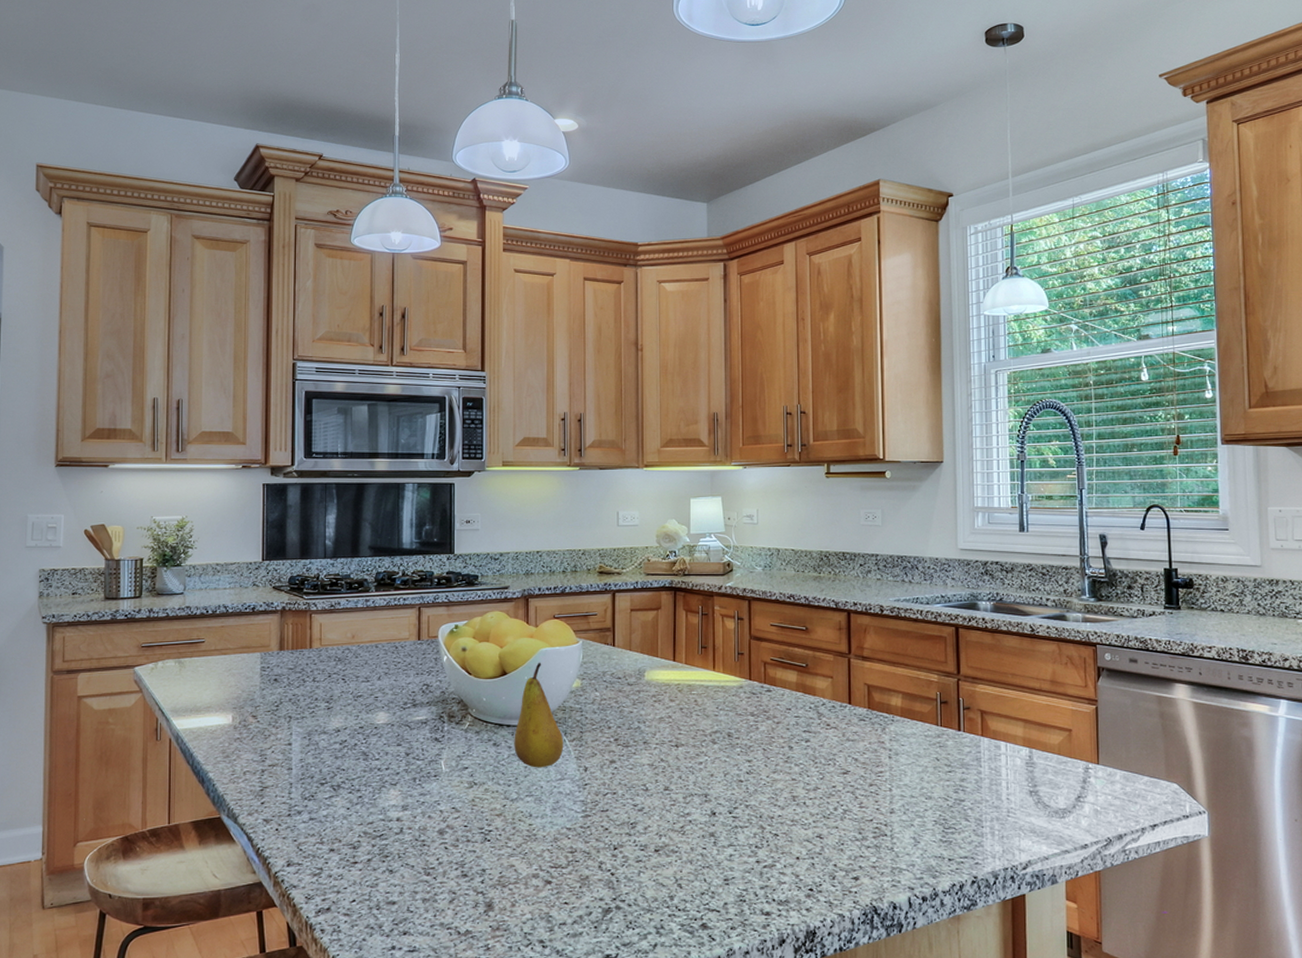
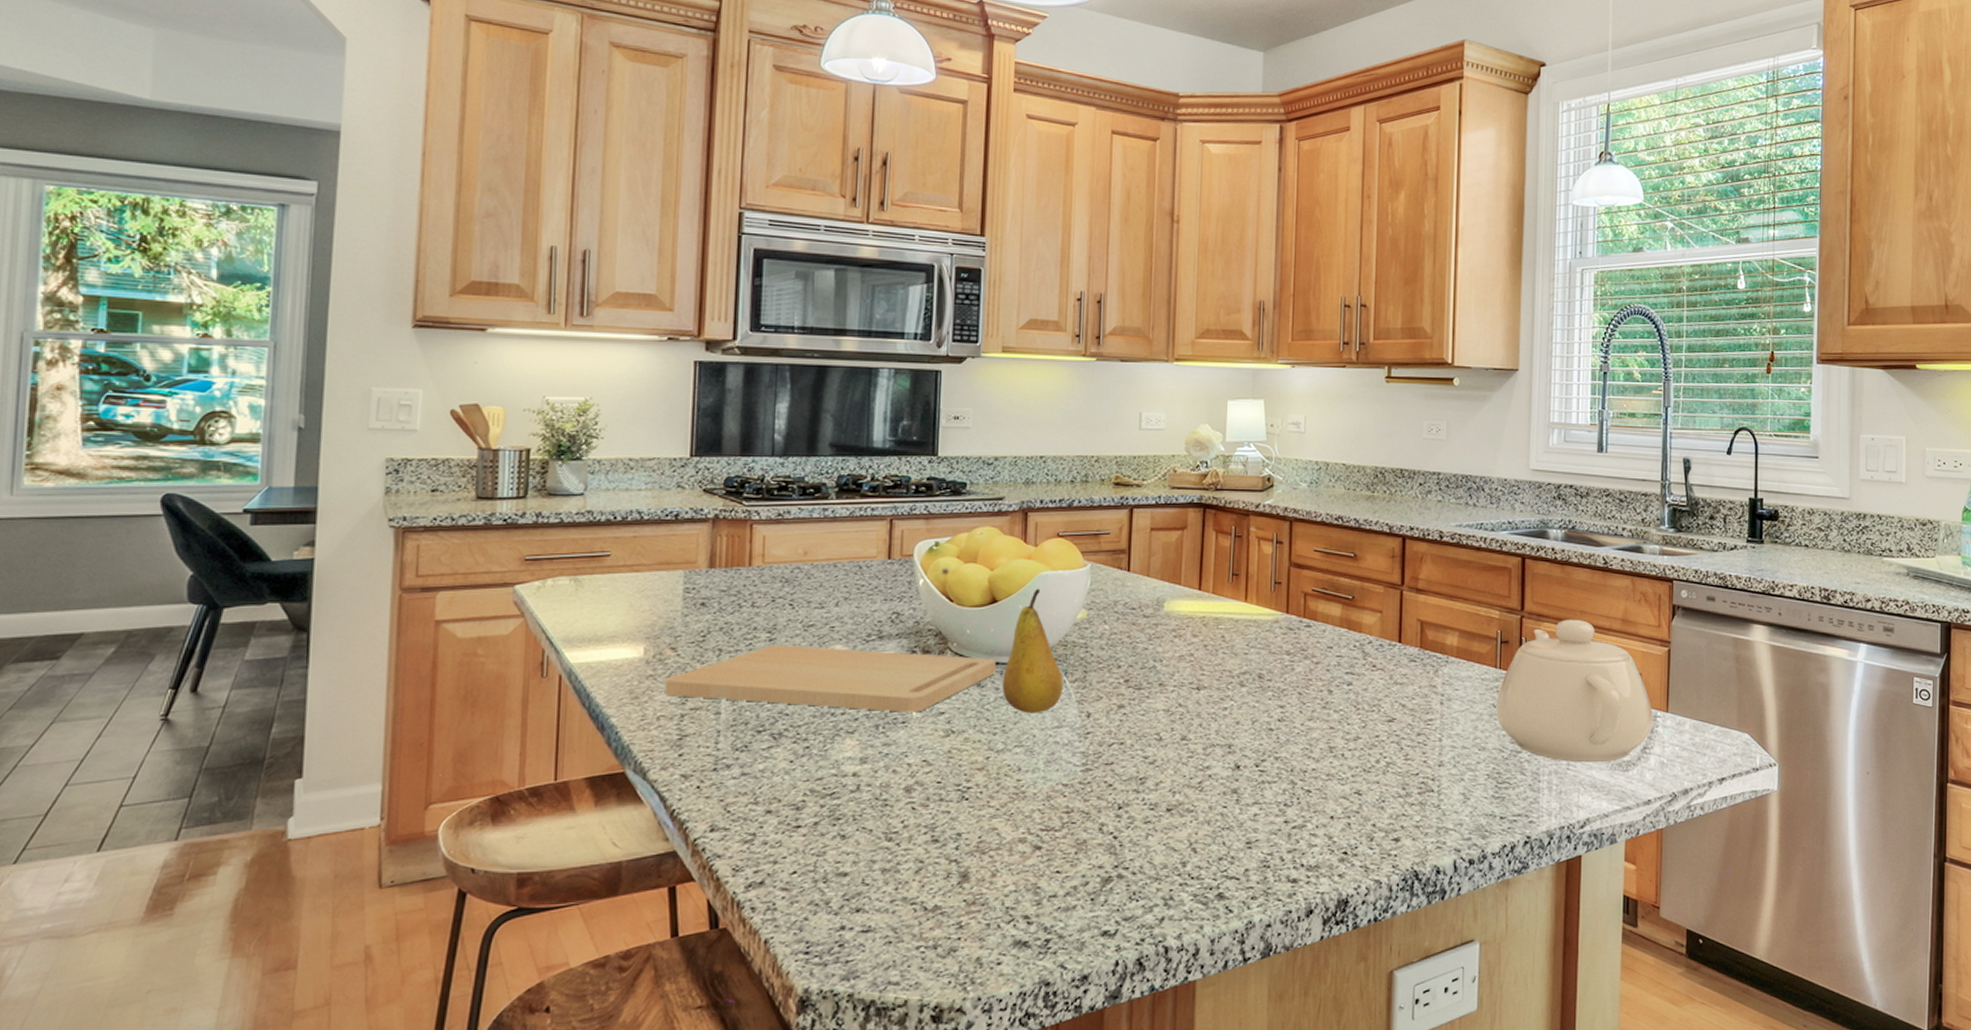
cutting board: none [249,713,508,768] -> present [665,645,996,713]
teapot: none [939,681,1086,810] -> present [1496,619,1654,763]

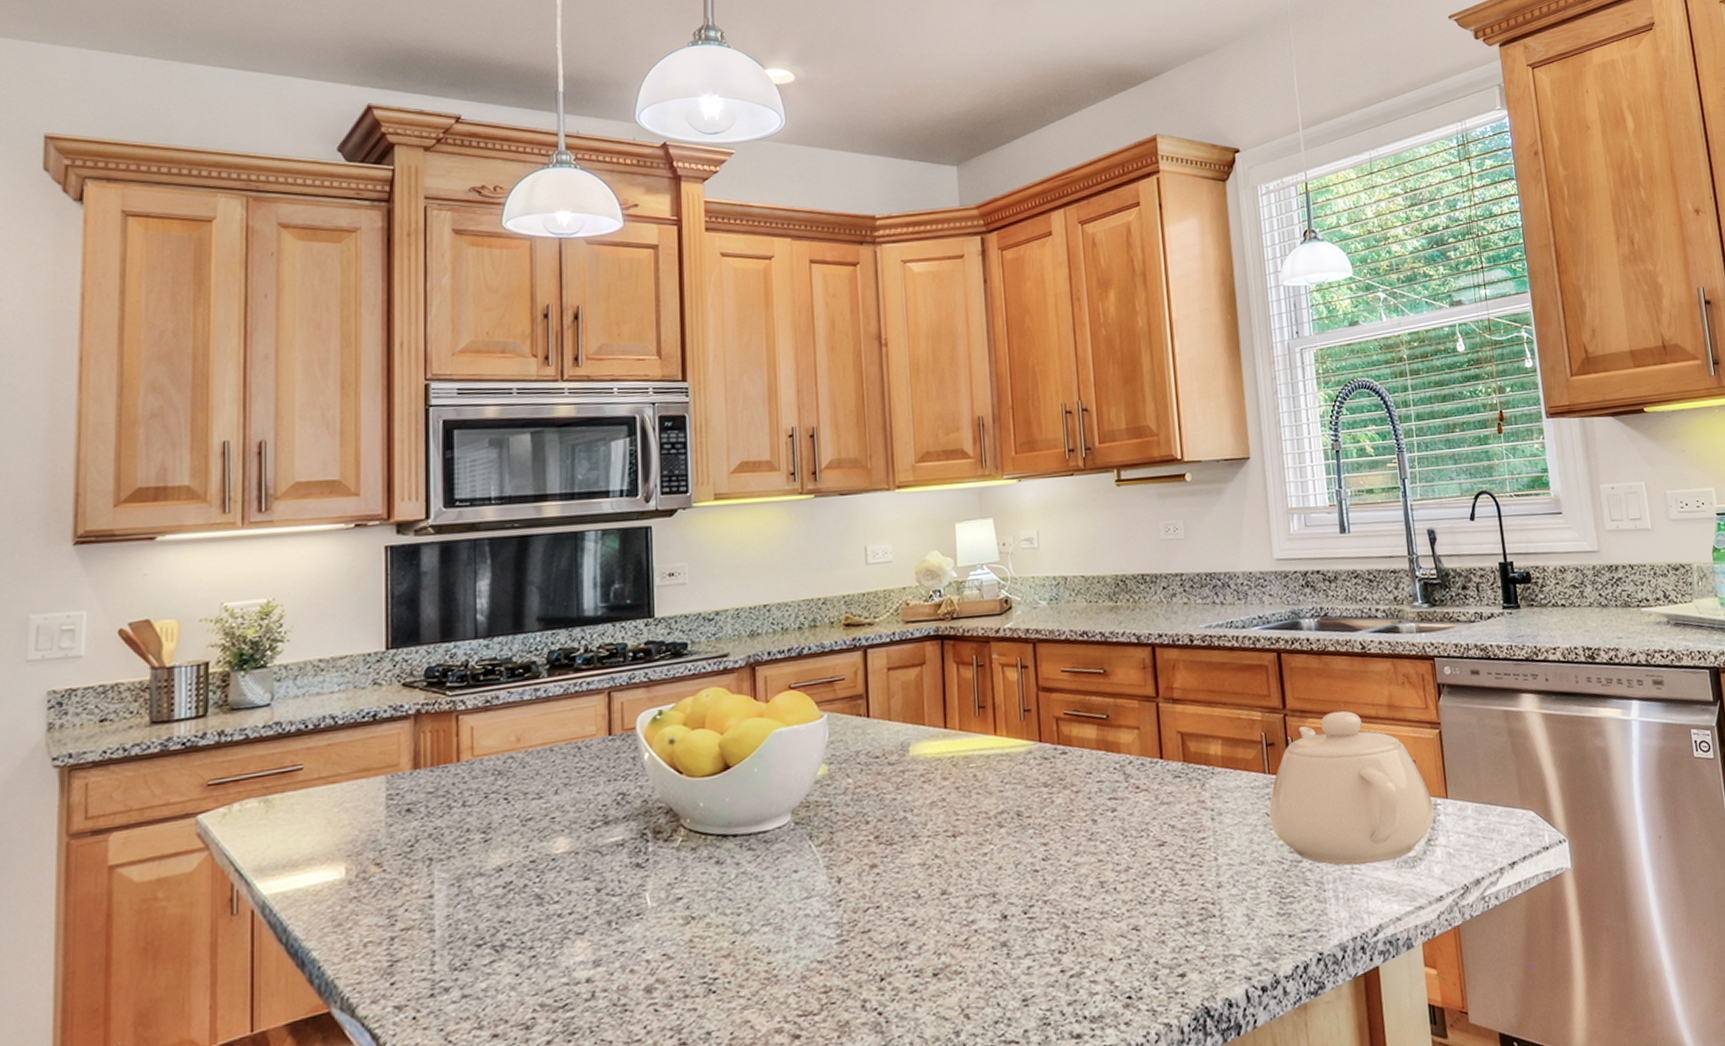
cutting board: present [665,645,996,713] -> none [371,830,735,918]
fruit: present [1002,588,1064,714] -> none [743,747,810,887]

